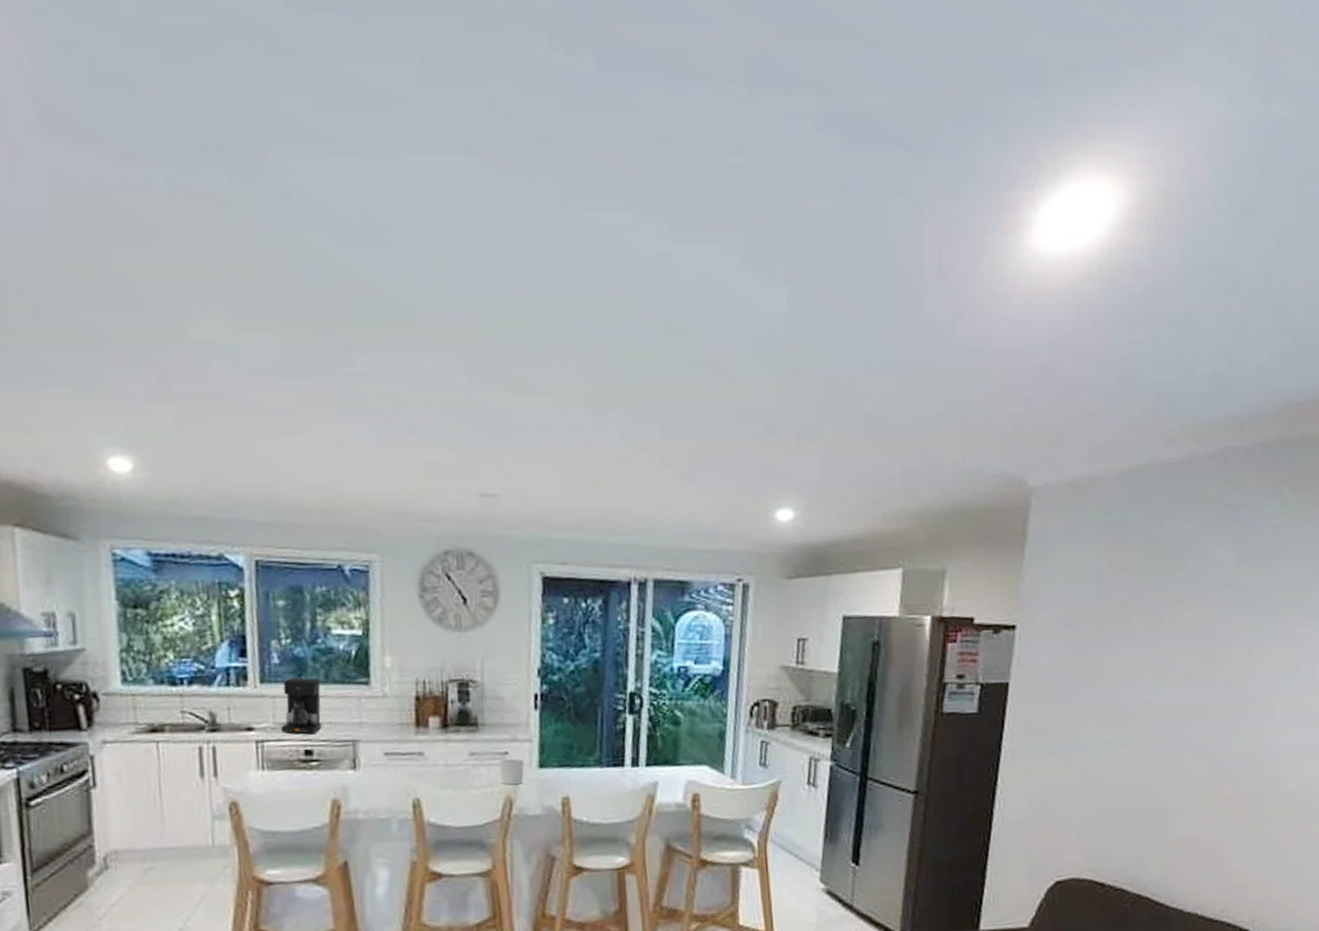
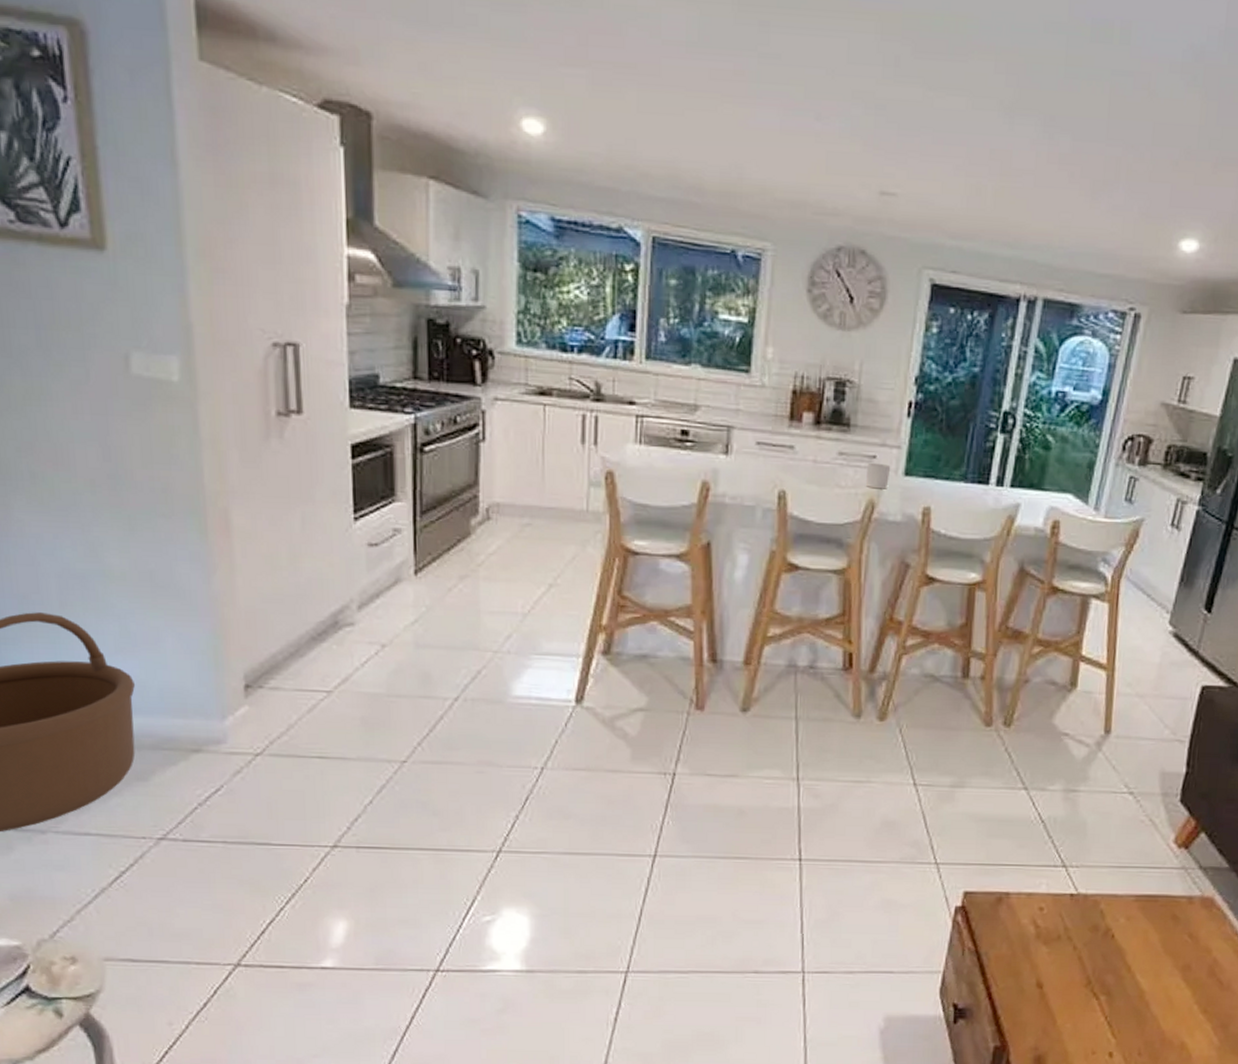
coffee maker: present [281,677,322,735] -> none [661,357,703,416]

